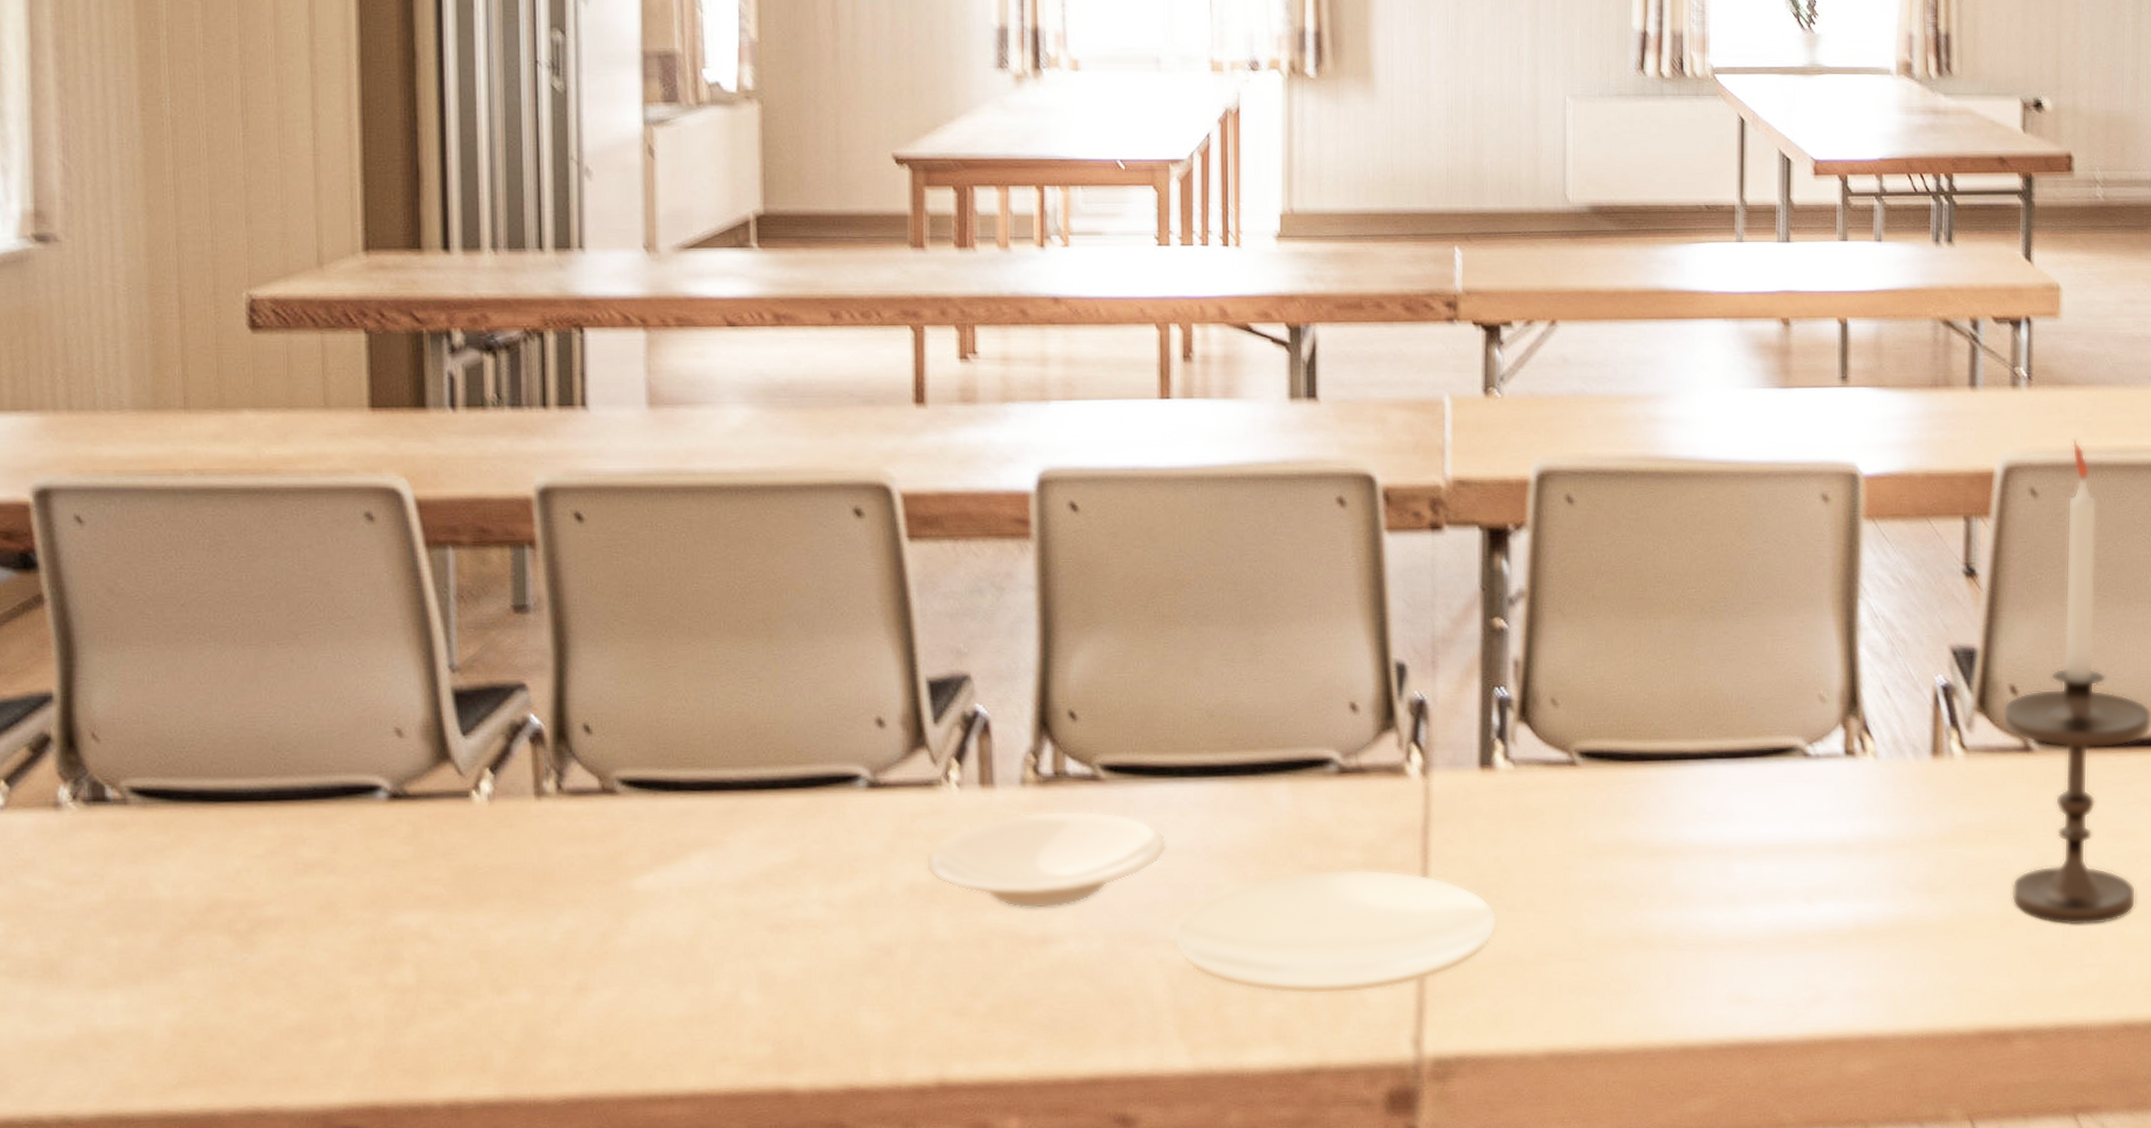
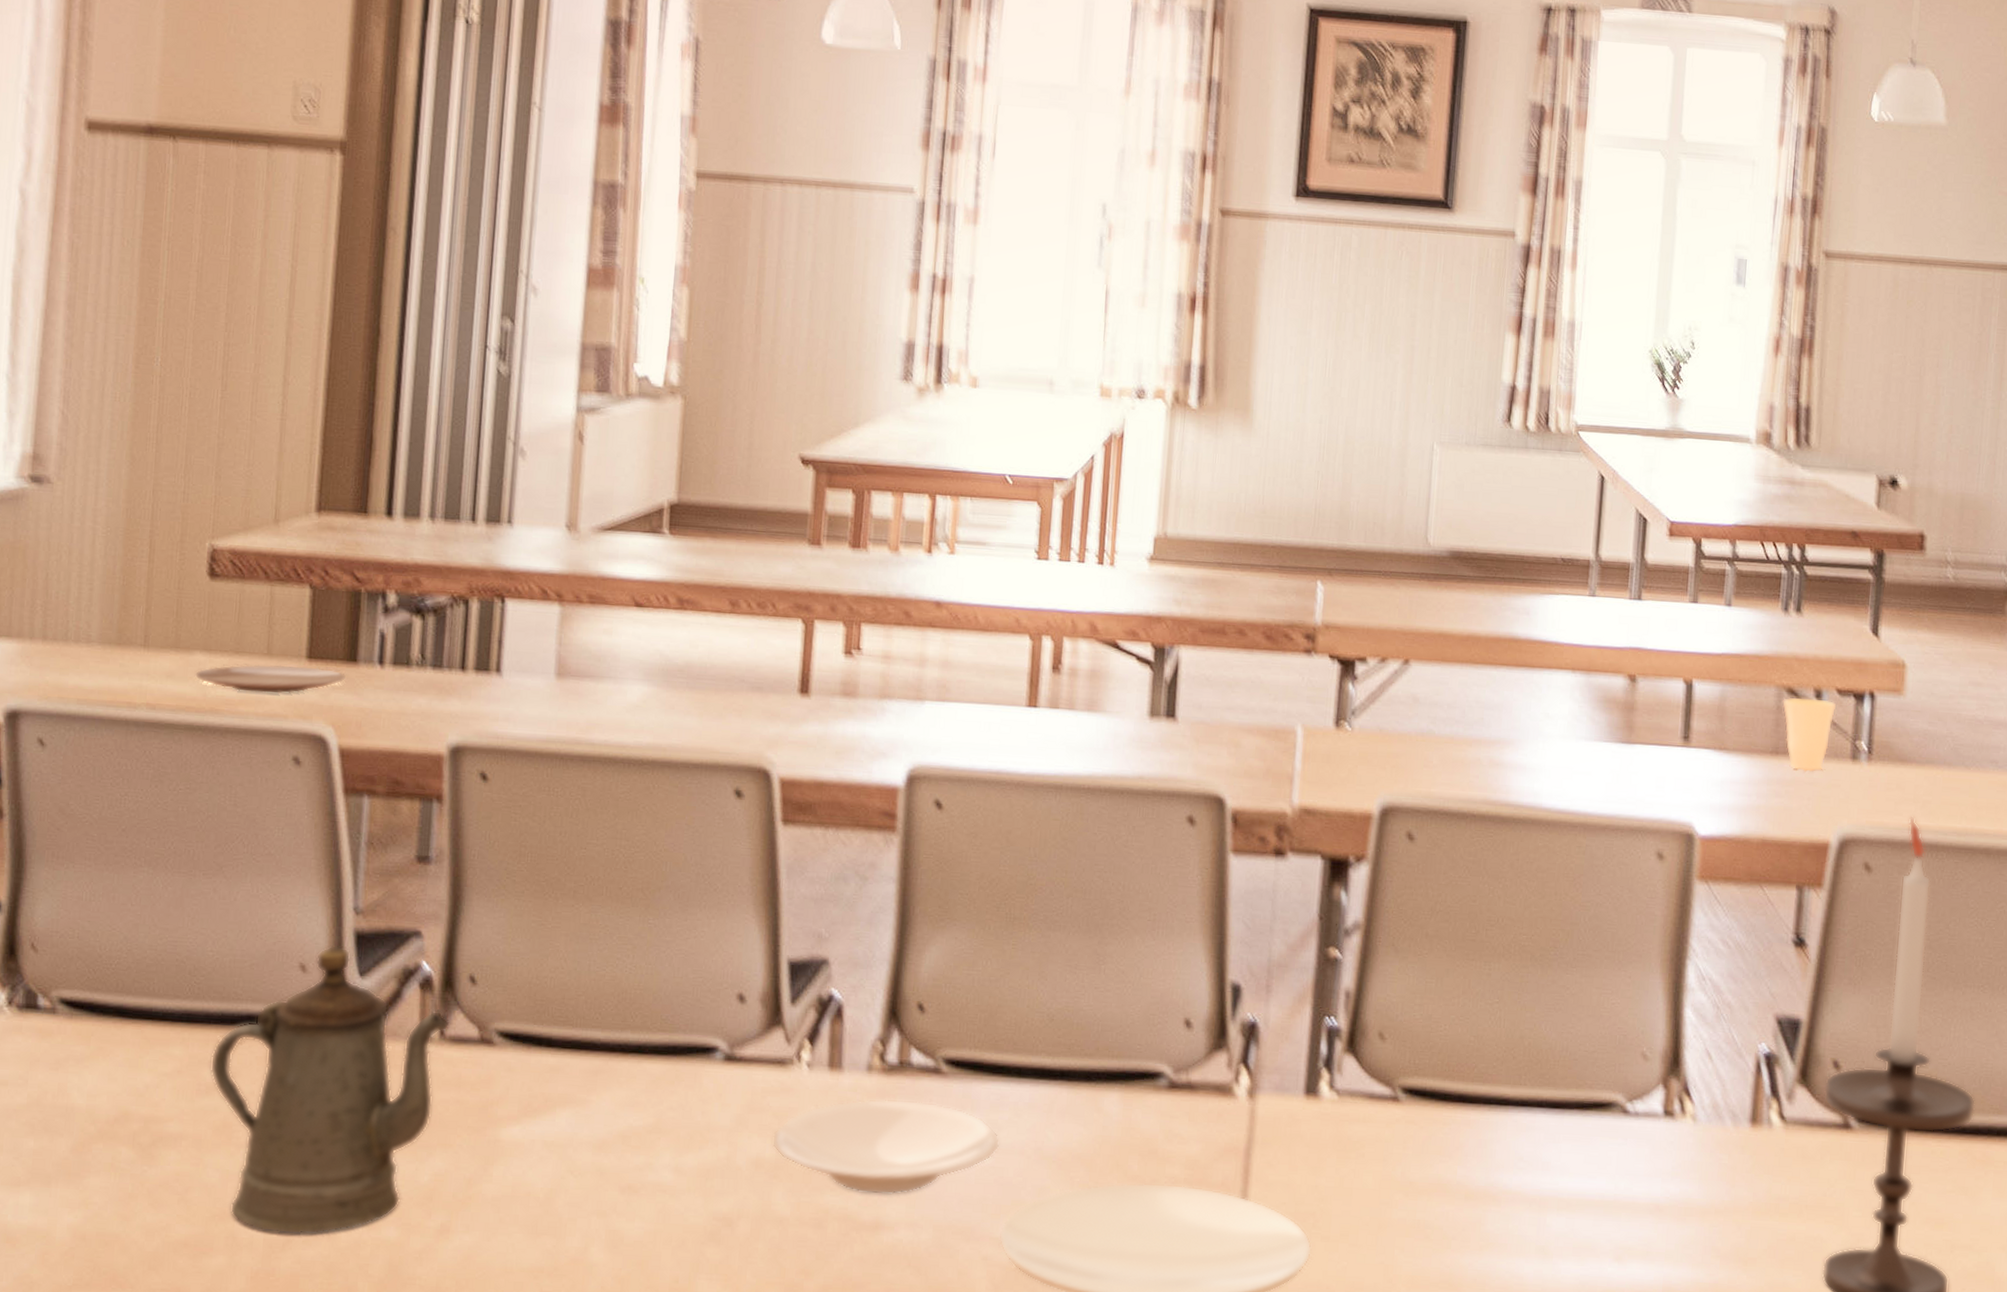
plate: none [246,416,415,448] -> present [195,665,346,694]
coffee pot: none [306,705,567,1009] -> present [210,944,450,1235]
cup: none [1939,328,1994,402] -> present [1782,697,1837,772]

